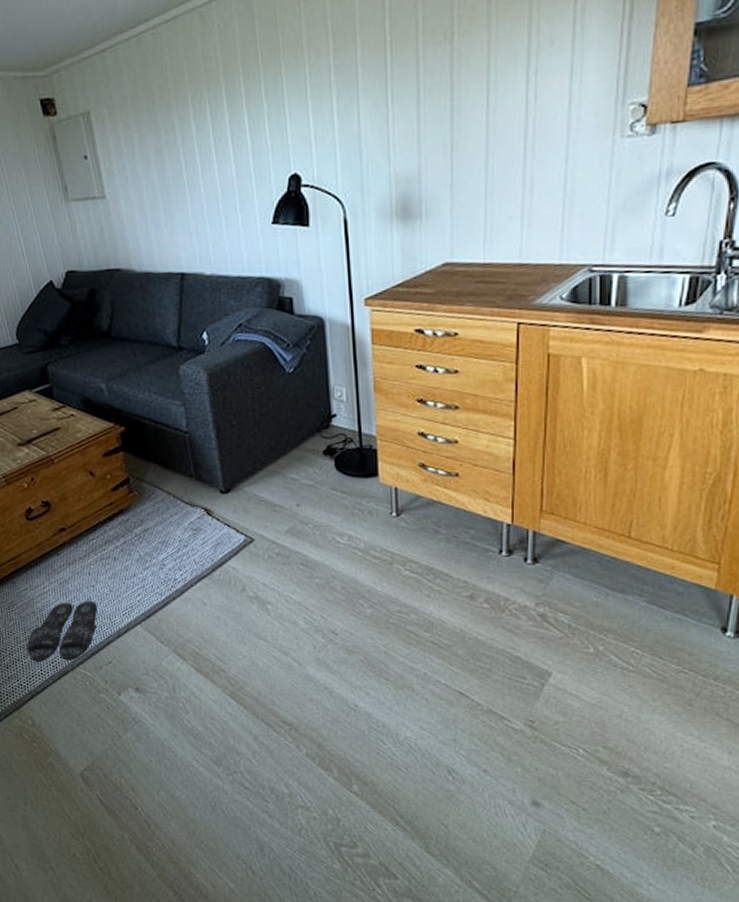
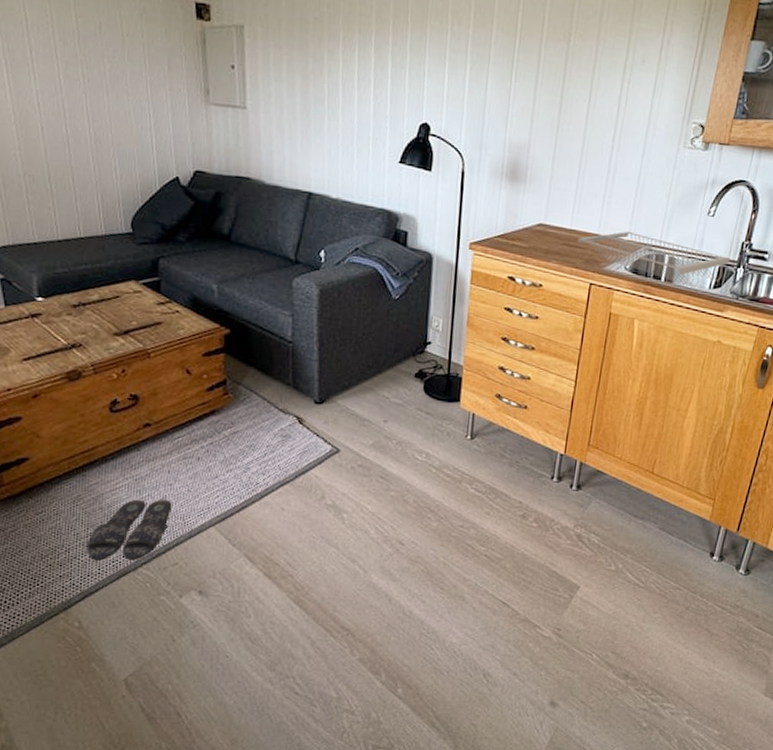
dish rack: none [496,252,705,309] -> present [578,231,730,288]

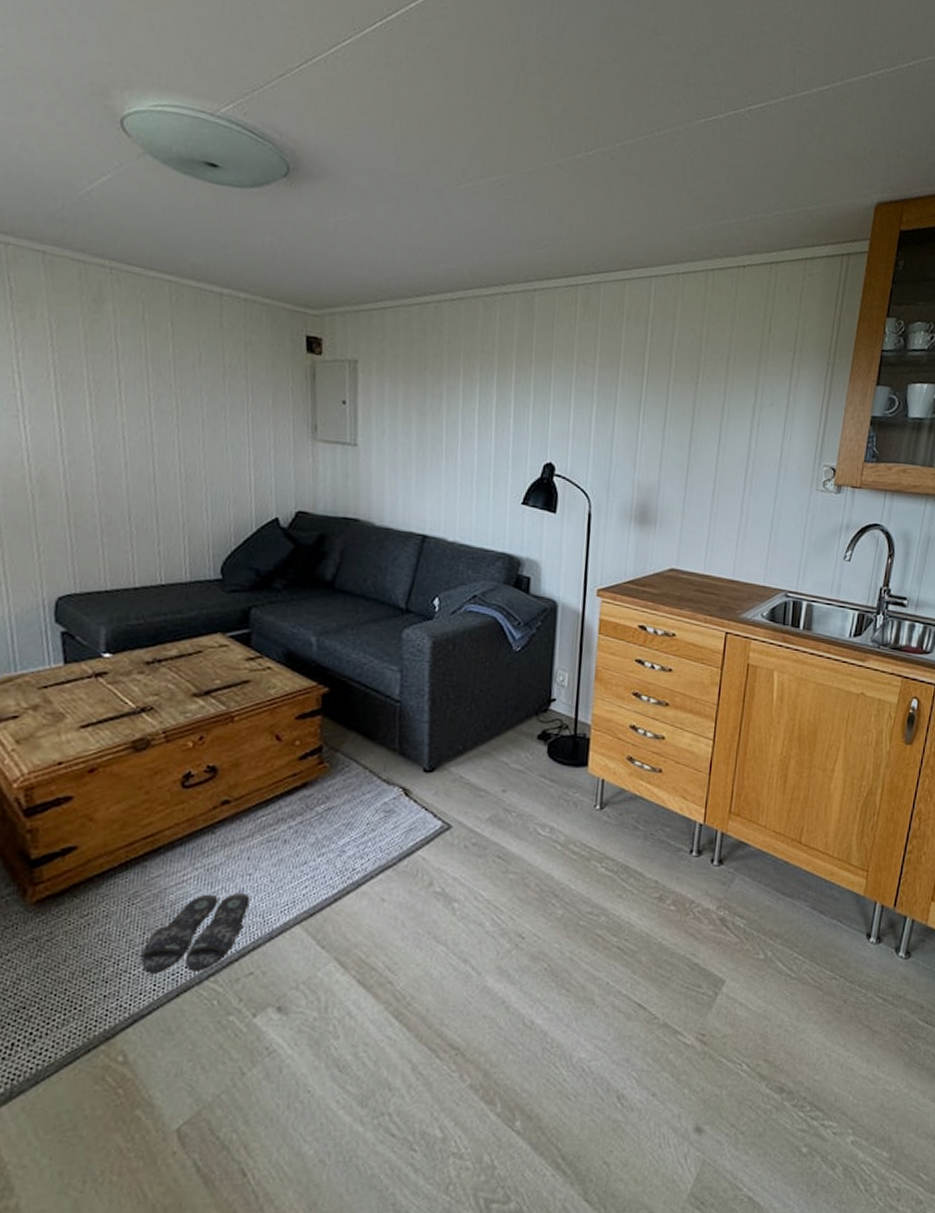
dish rack: present [578,231,730,288] -> none [712,576,869,637]

